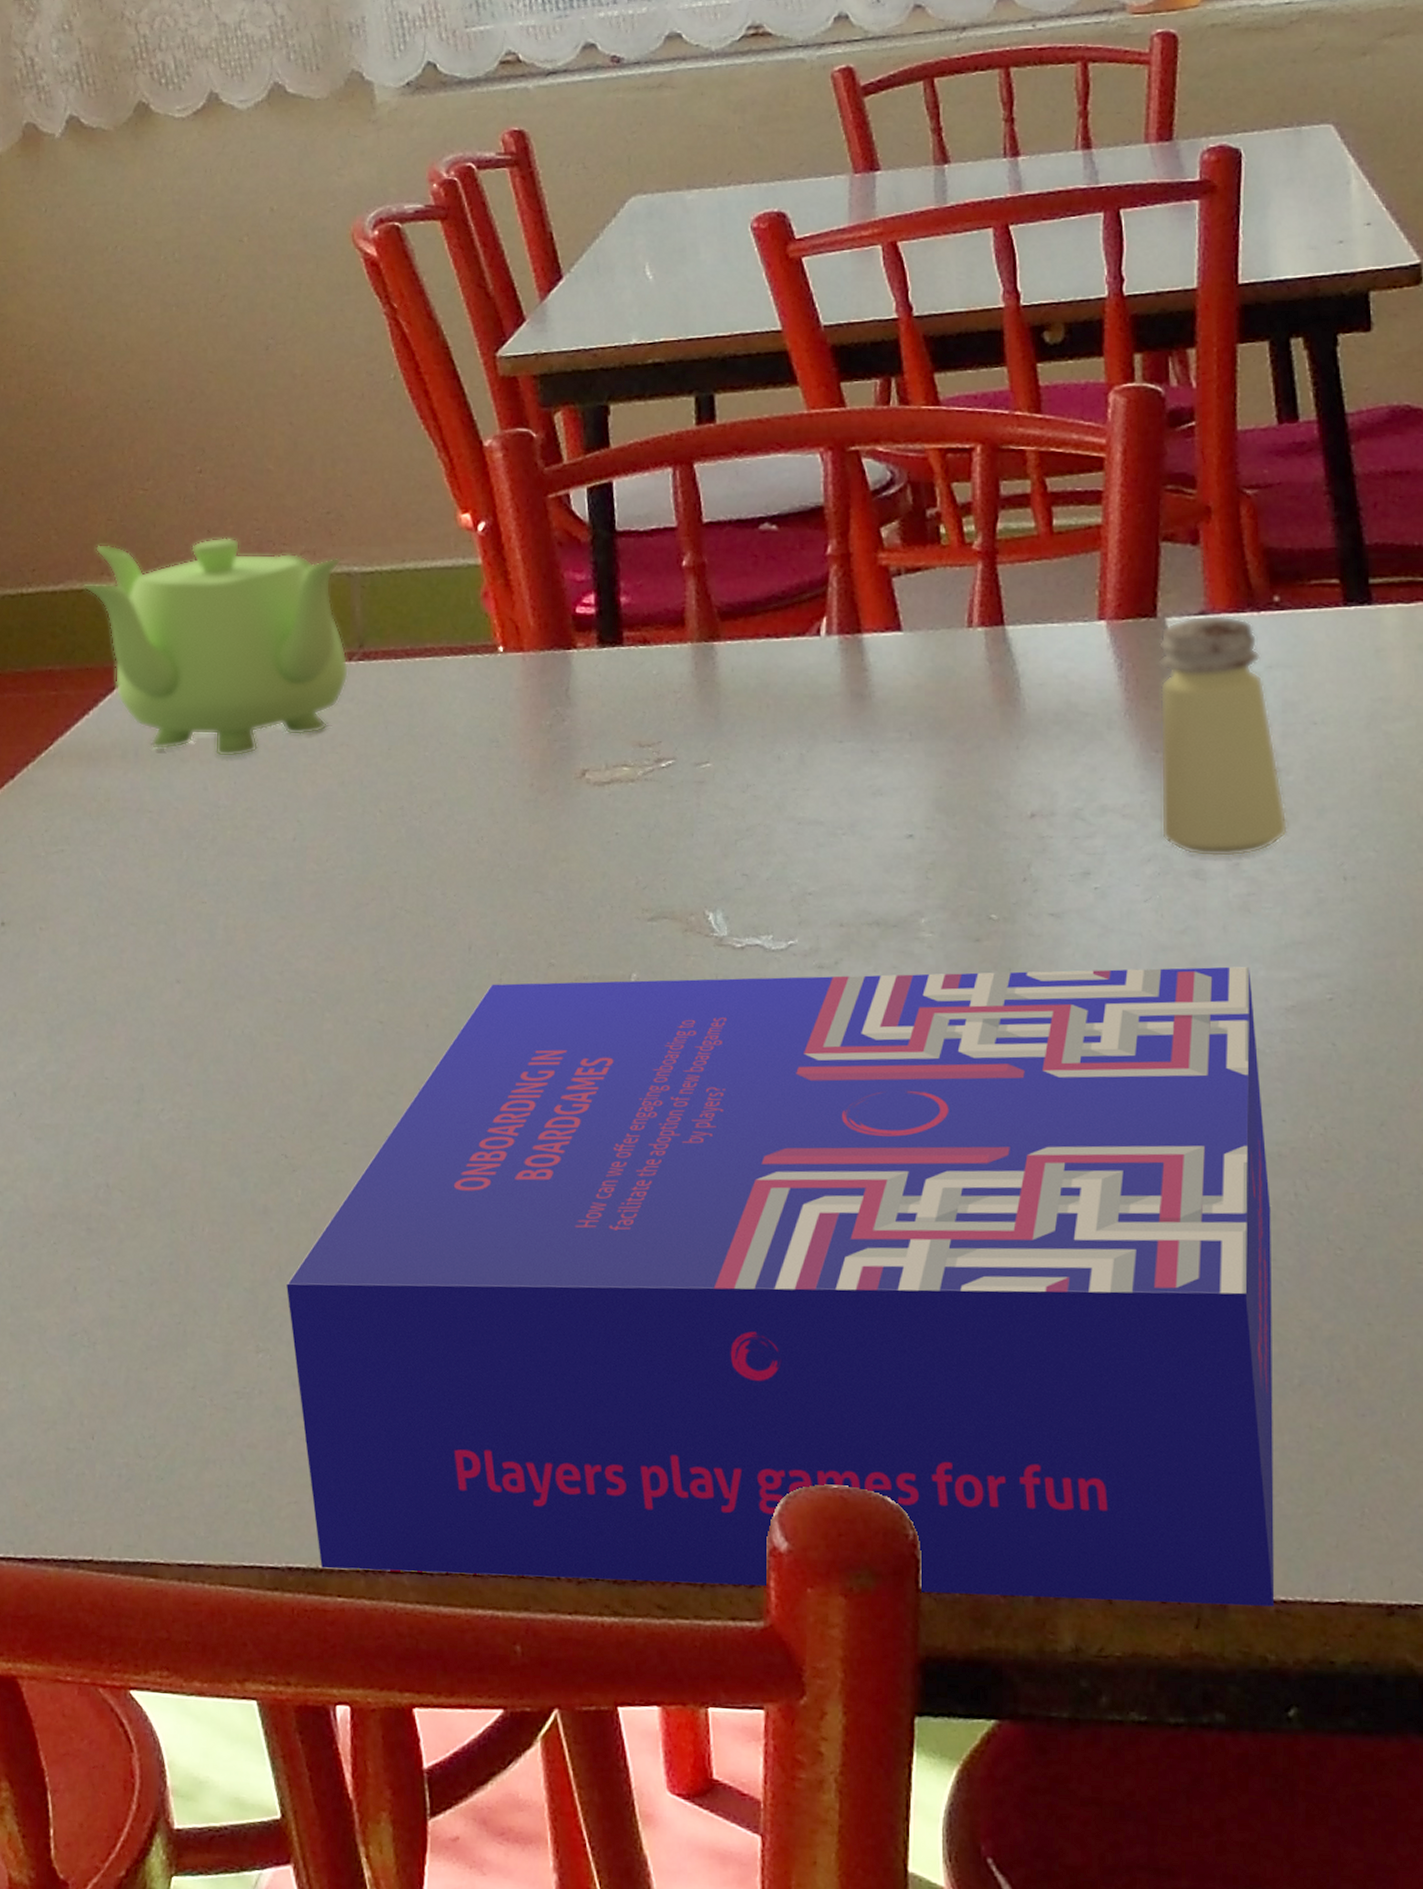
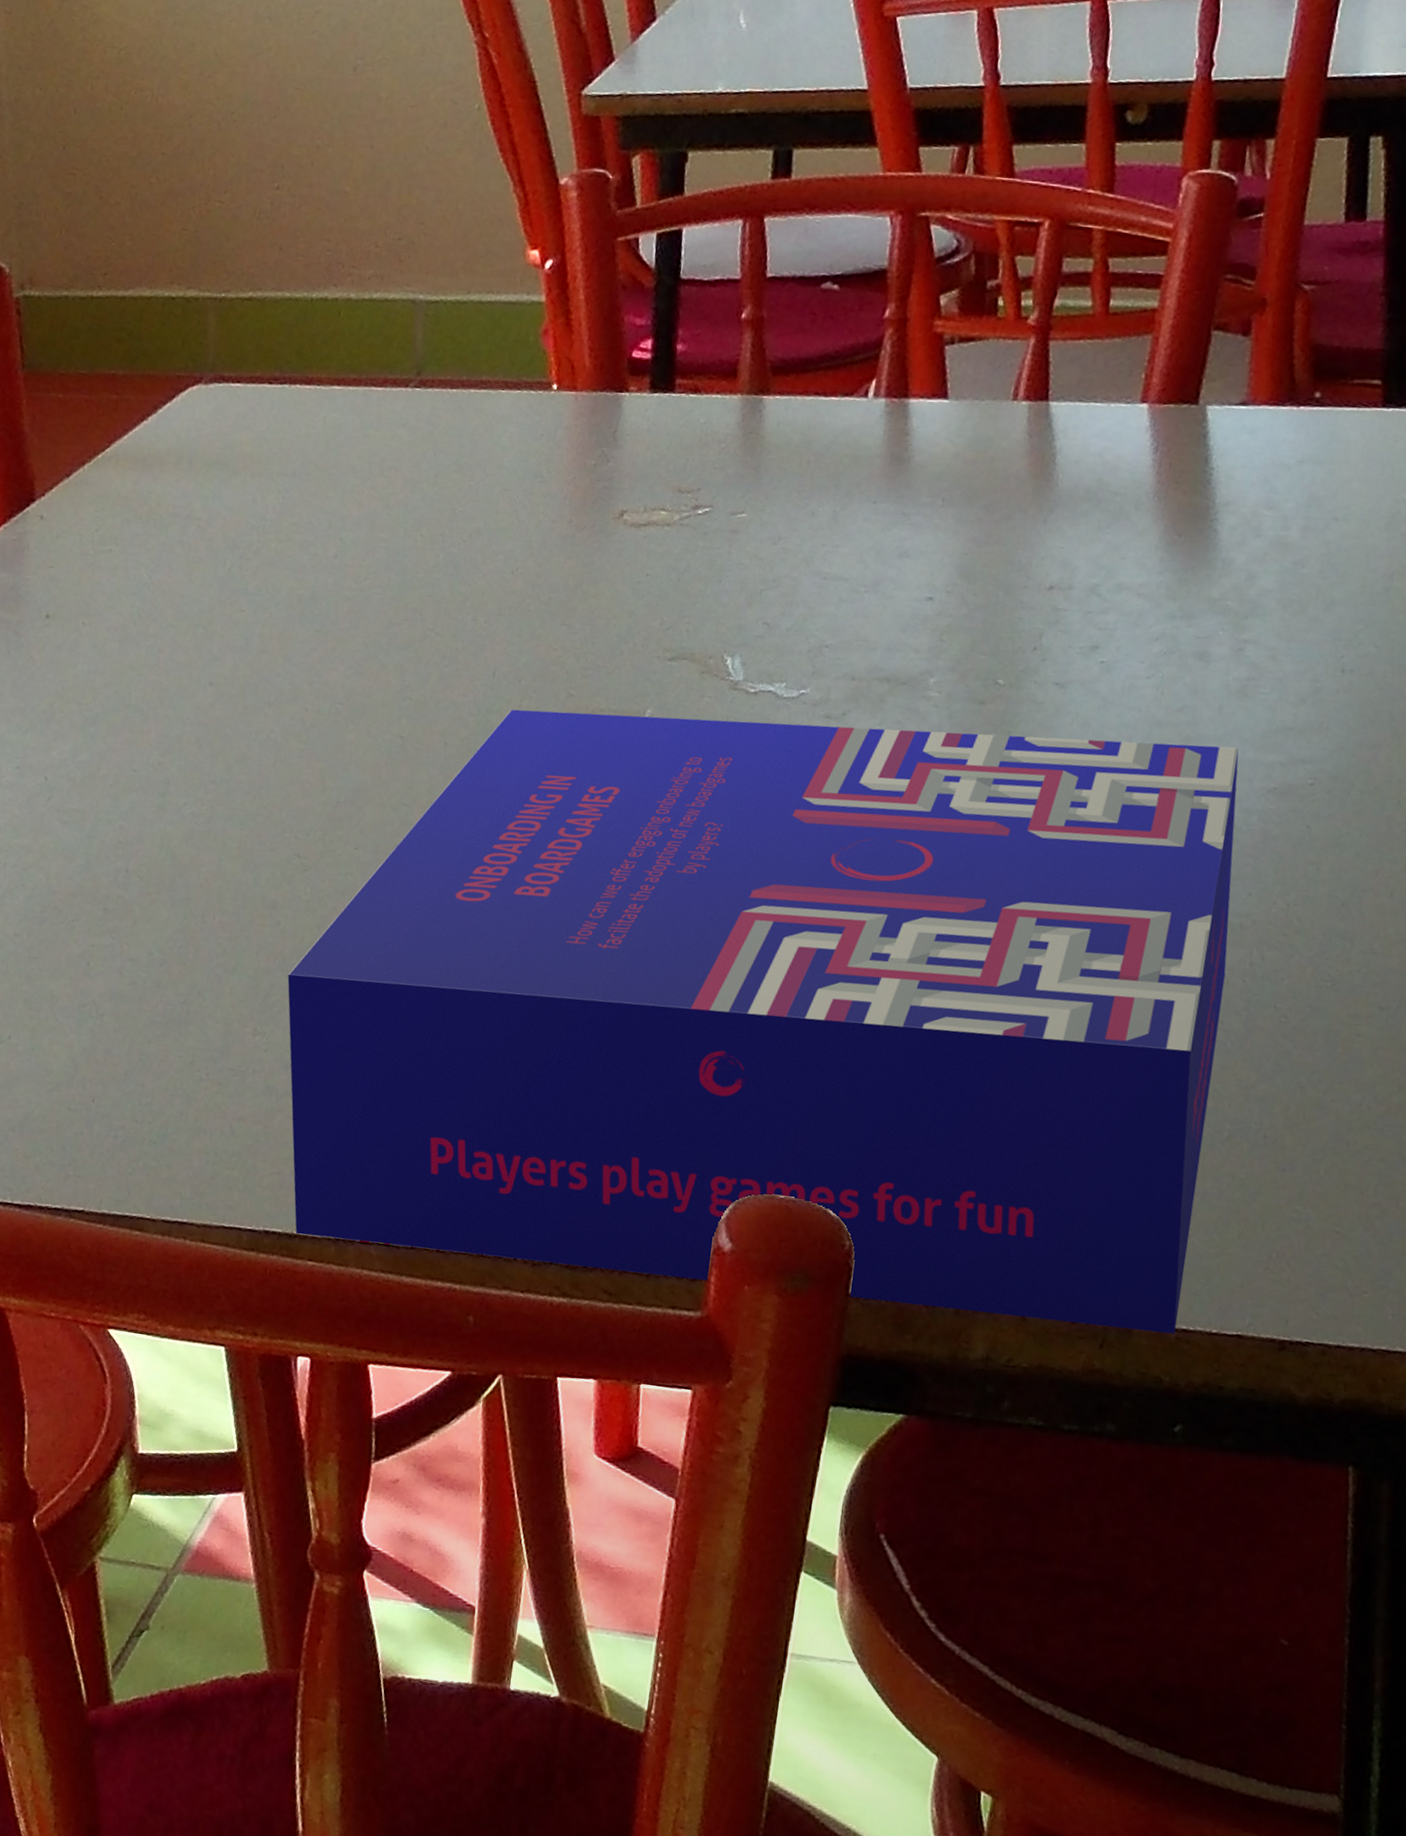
teapot: present [83,537,349,758] -> none [152,253,409,473]
saltshaker: present [1159,615,1289,857] -> none [1172,405,1297,643]

